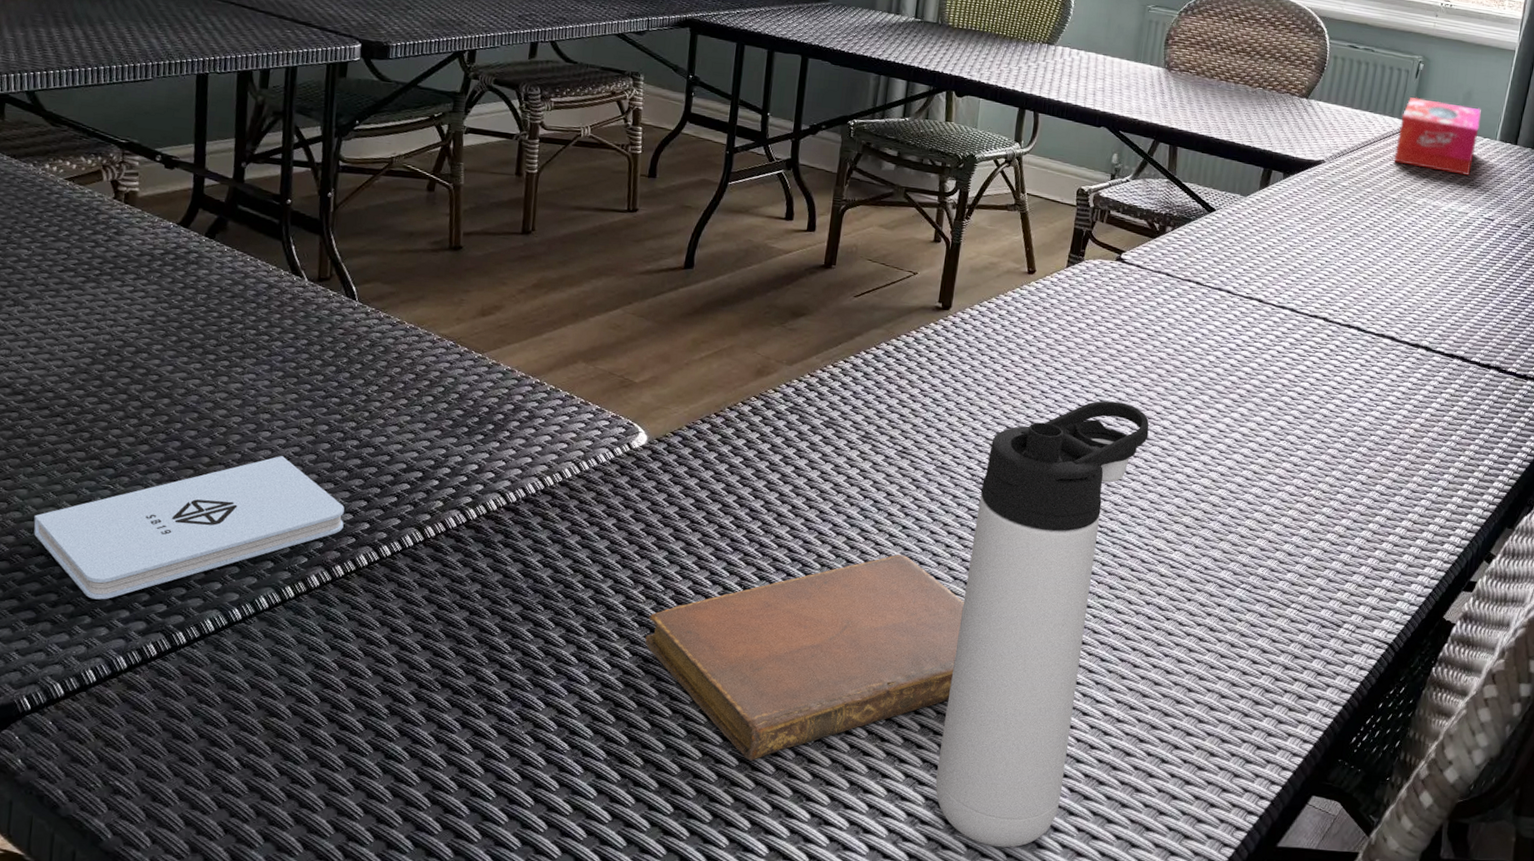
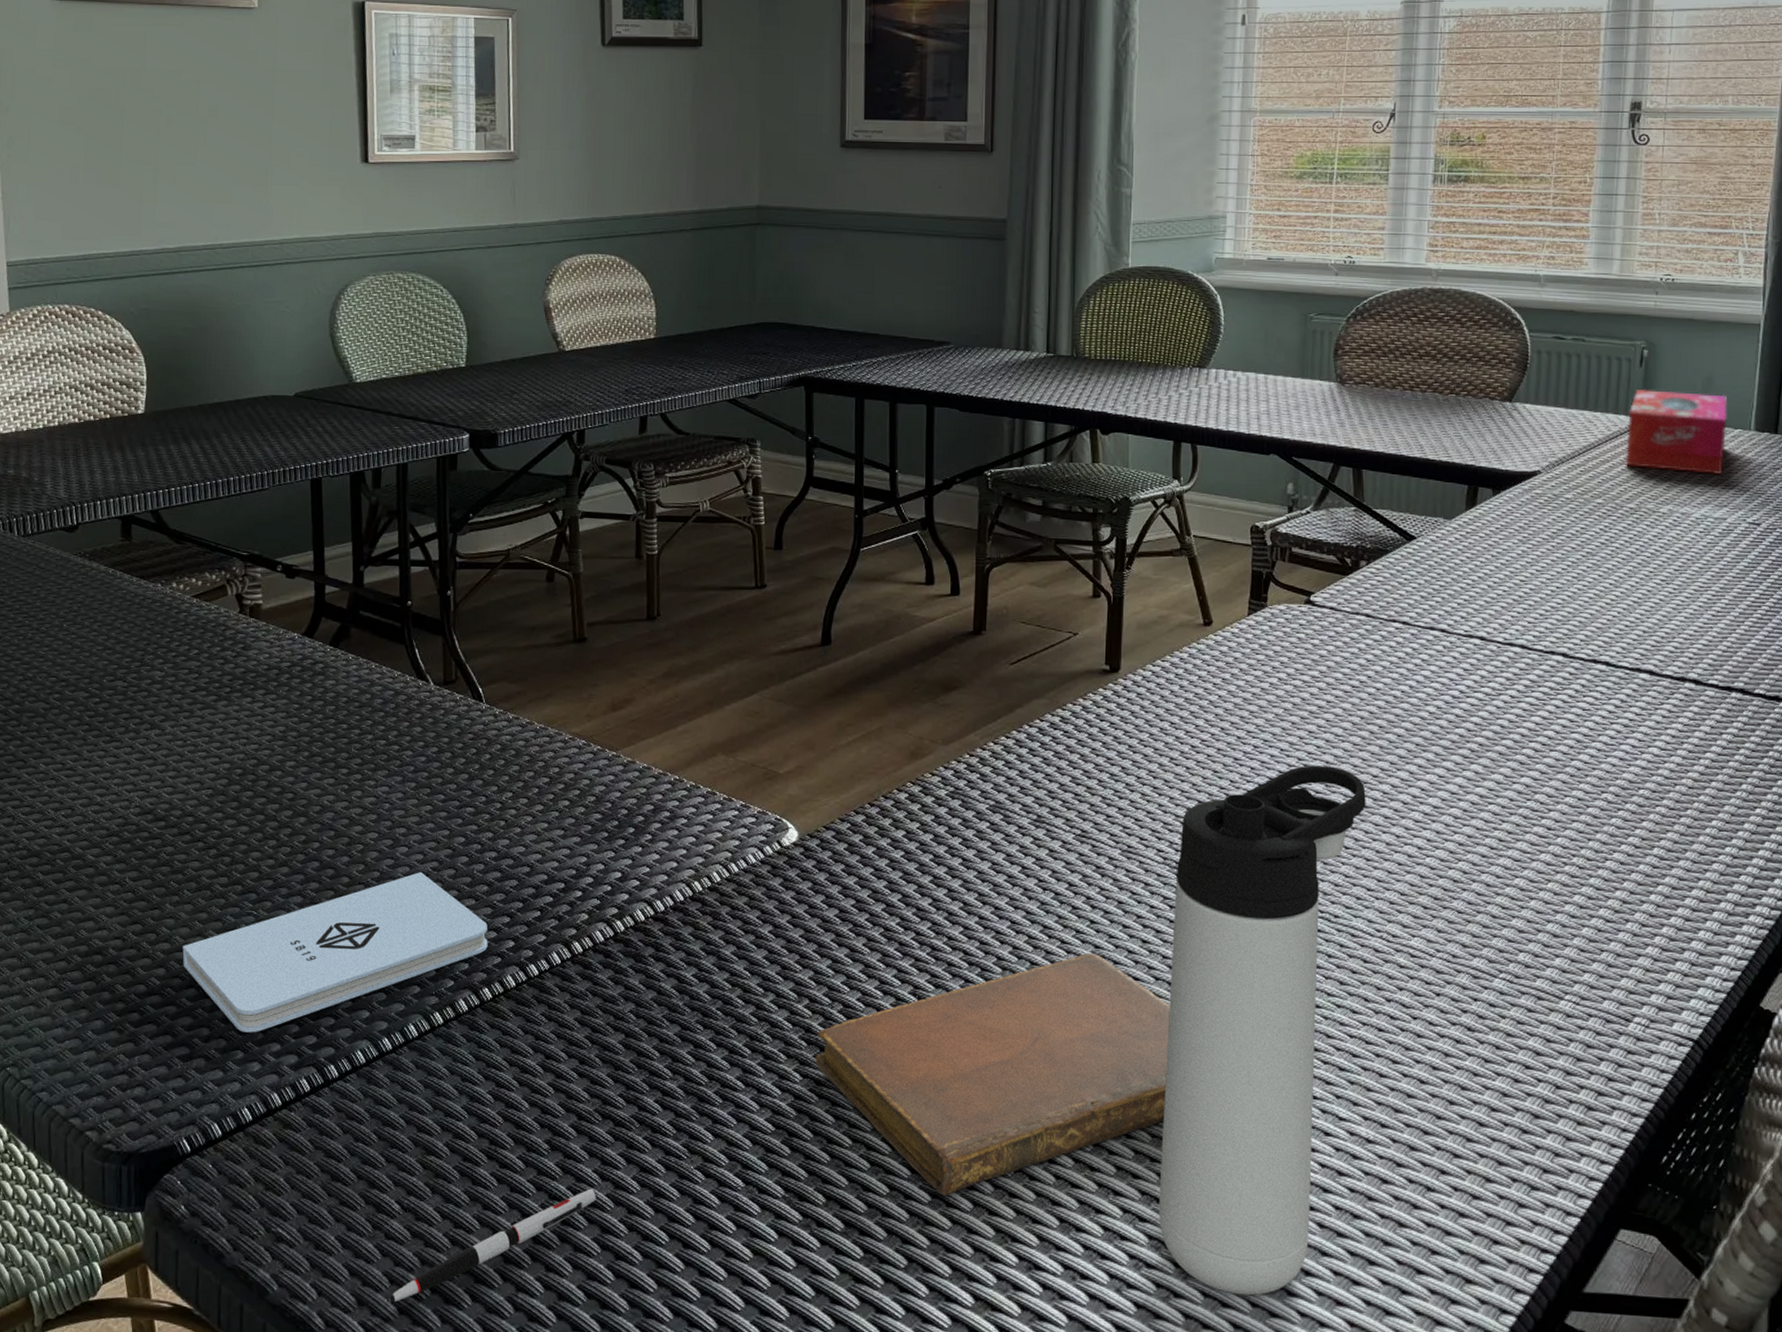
pen: none [220,749,431,850] -> present [387,1188,596,1303]

